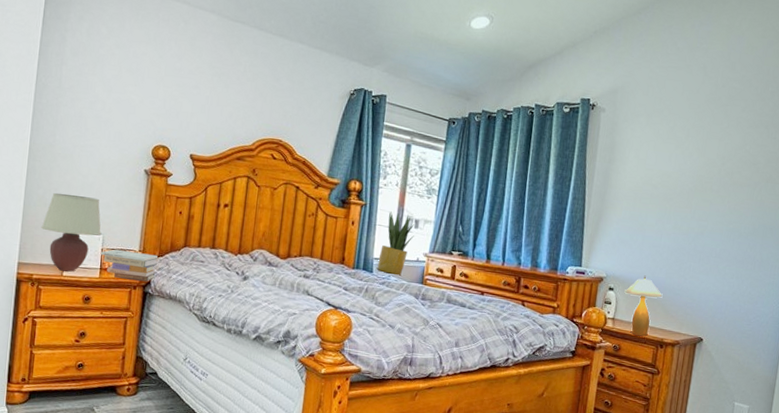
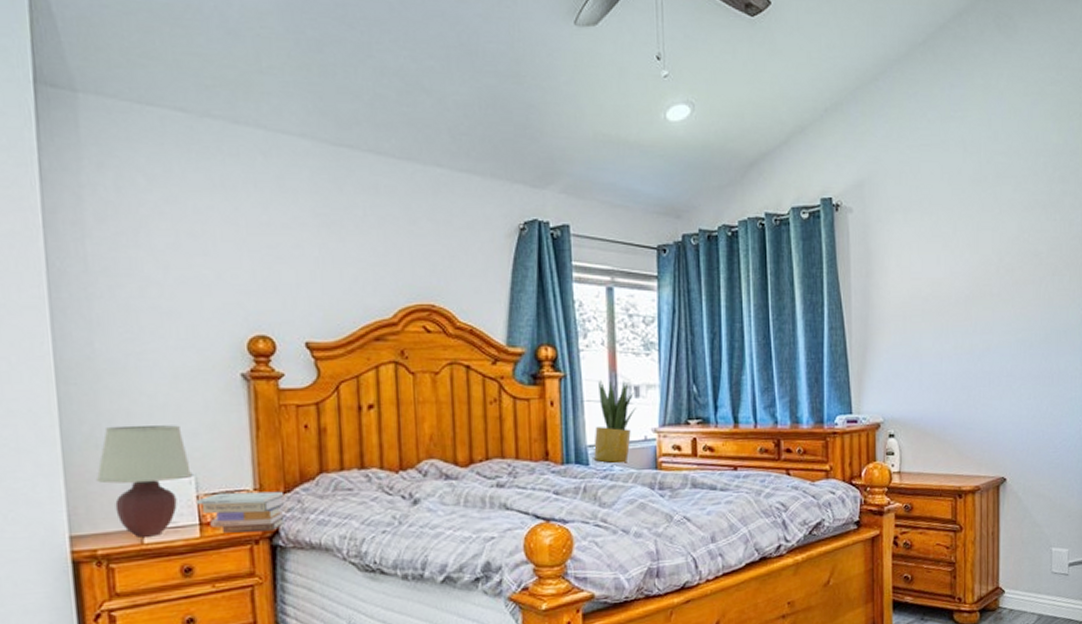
table lamp: present [624,275,663,337] -> none [908,412,953,489]

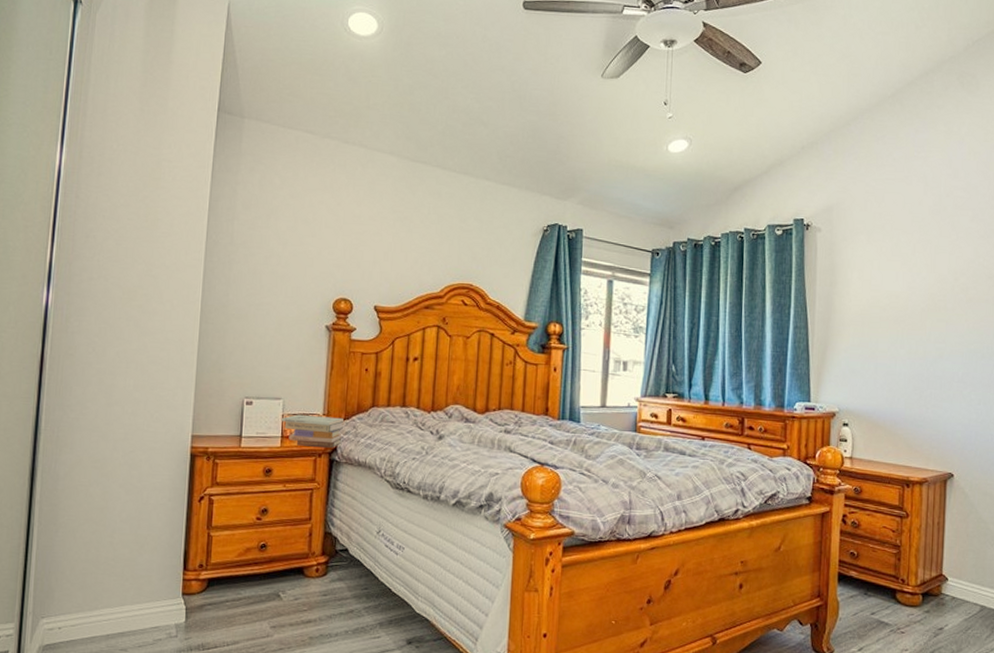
table lamp: present [95,425,192,538] -> none [215,356,281,442]
planter: present [594,379,637,464] -> none [585,354,624,424]

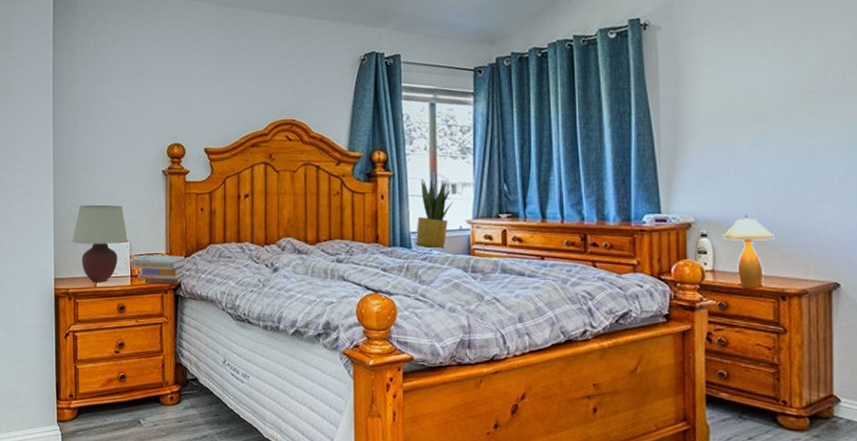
table lamp: none [215,356,281,442] -> present [71,205,128,282]
planter: none [585,354,624,424] -> present [416,178,454,248]
table lamp: none [861,407,904,476] -> present [722,214,775,289]

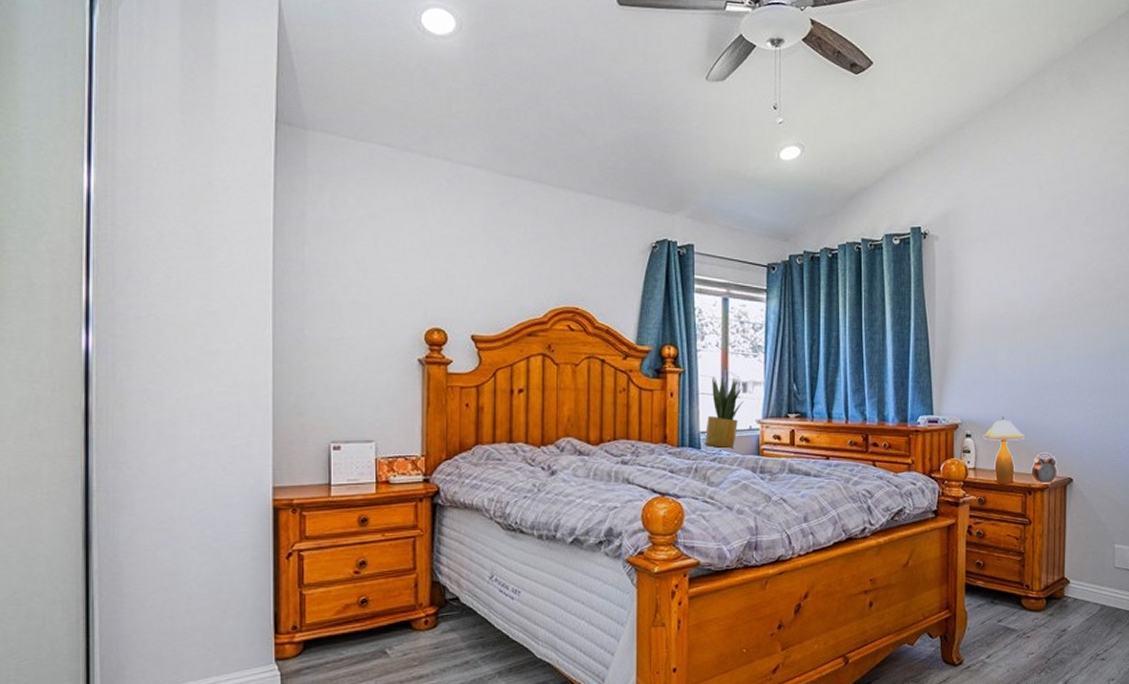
table lamp: present [71,205,128,282] -> none [297,398,372,491]
books: present [129,254,186,285] -> none [374,457,446,492]
alarm clock: none [784,255,819,290] -> present [1031,454,1057,485]

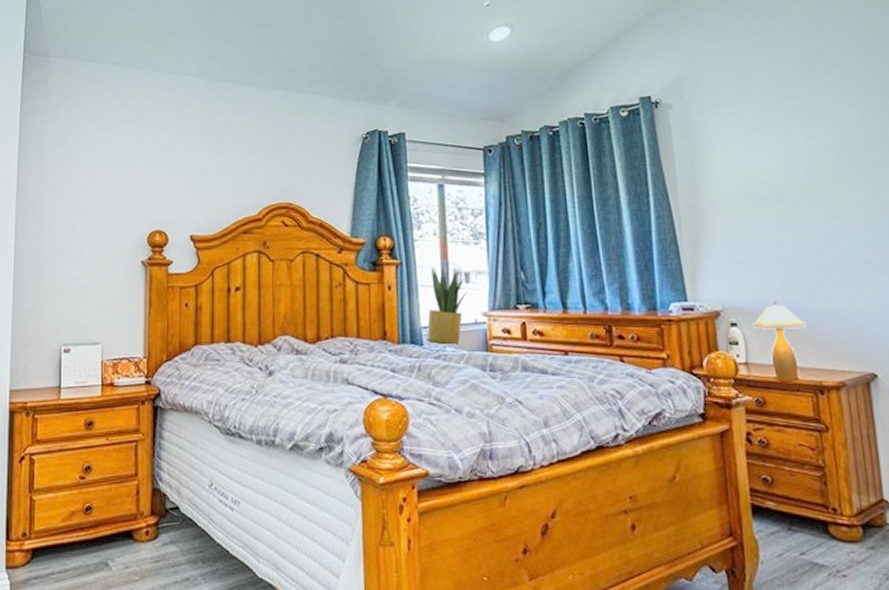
alarm clock: present [1031,454,1057,485] -> none [820,344,855,382]

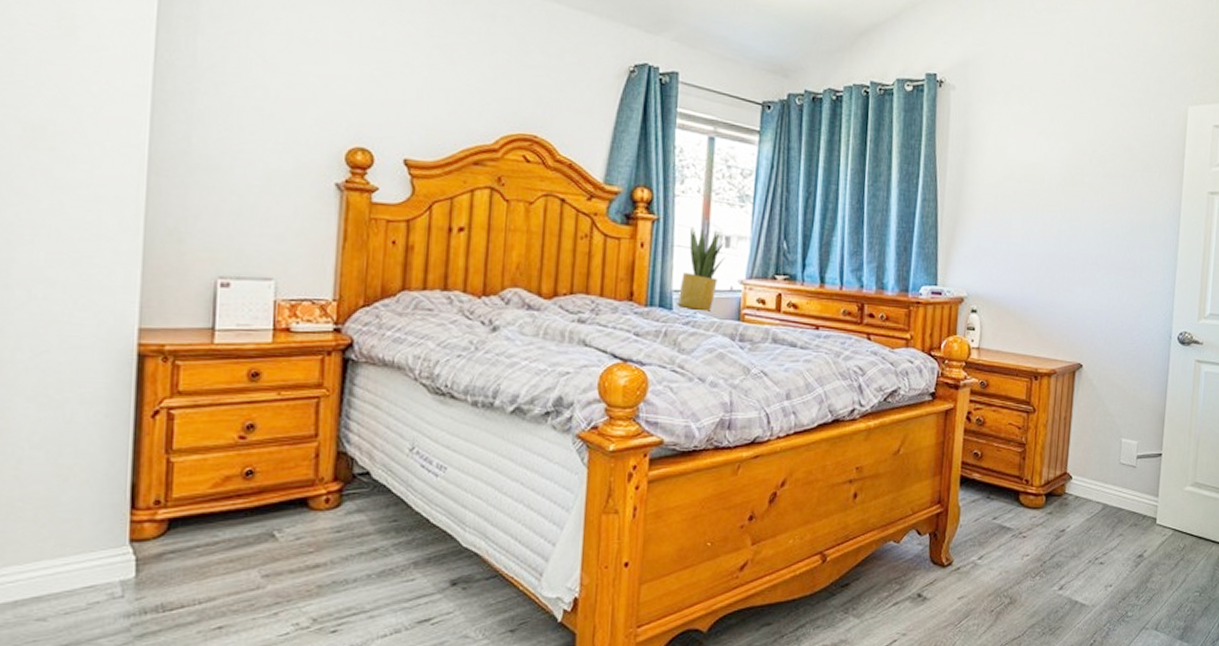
table lamp: present [752,300,806,382] -> none [990,291,1034,368]

